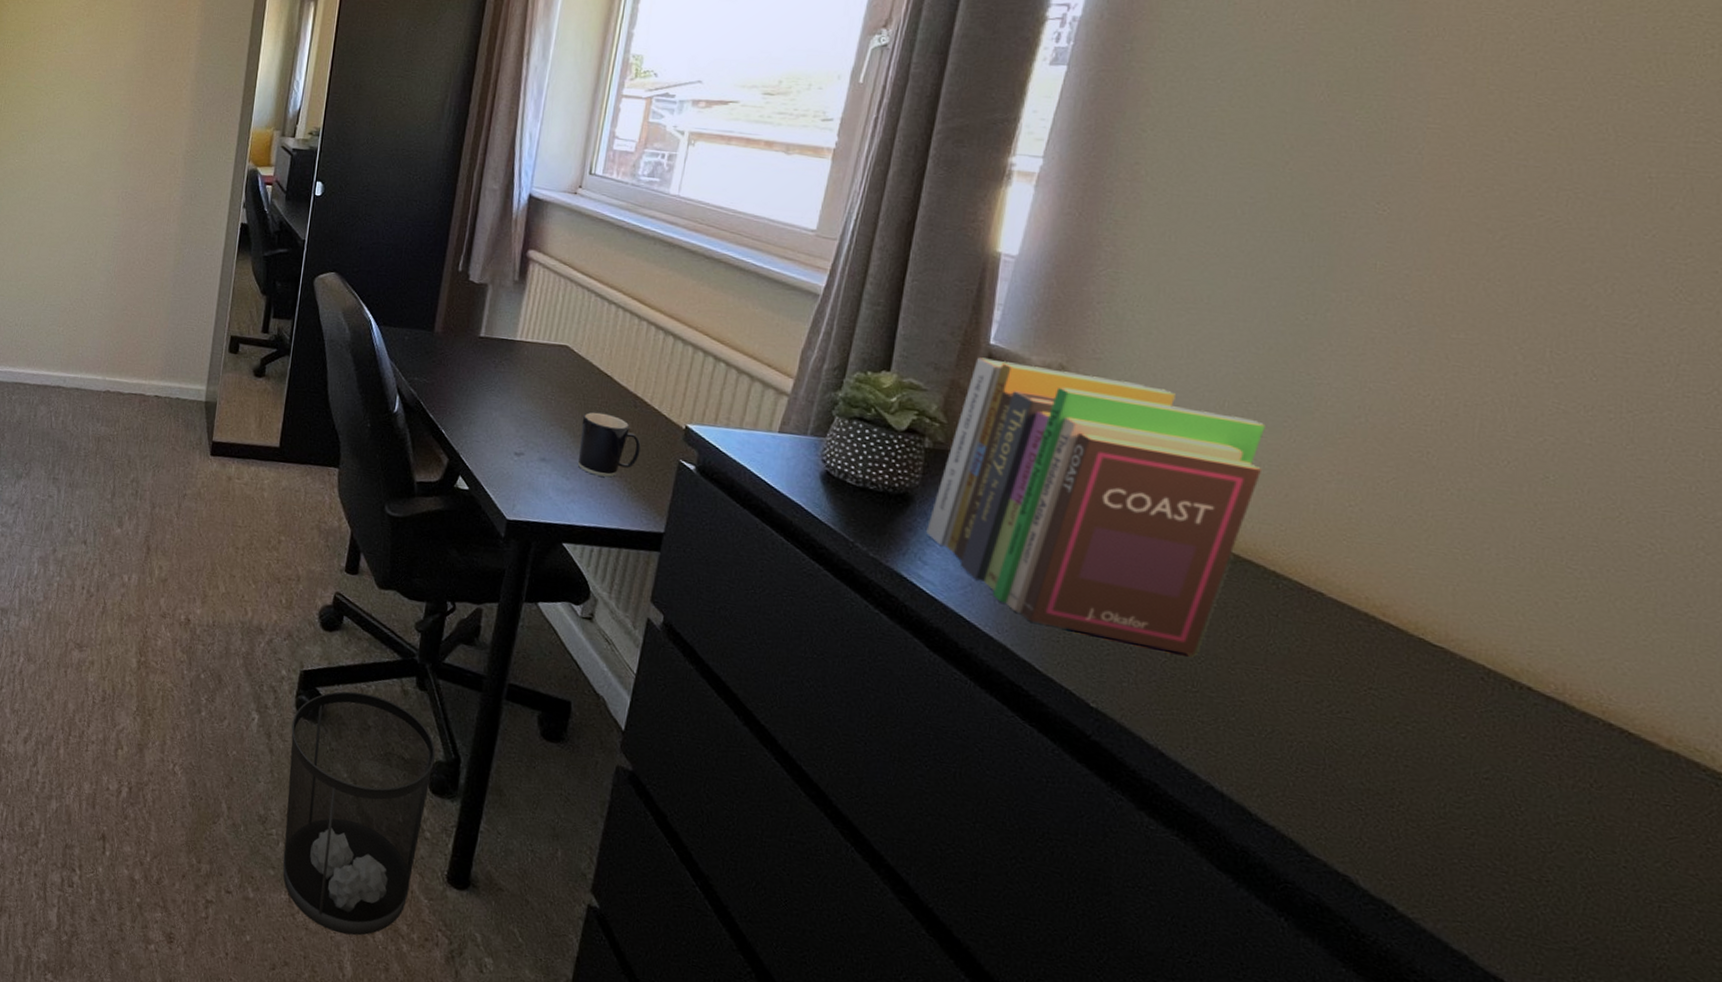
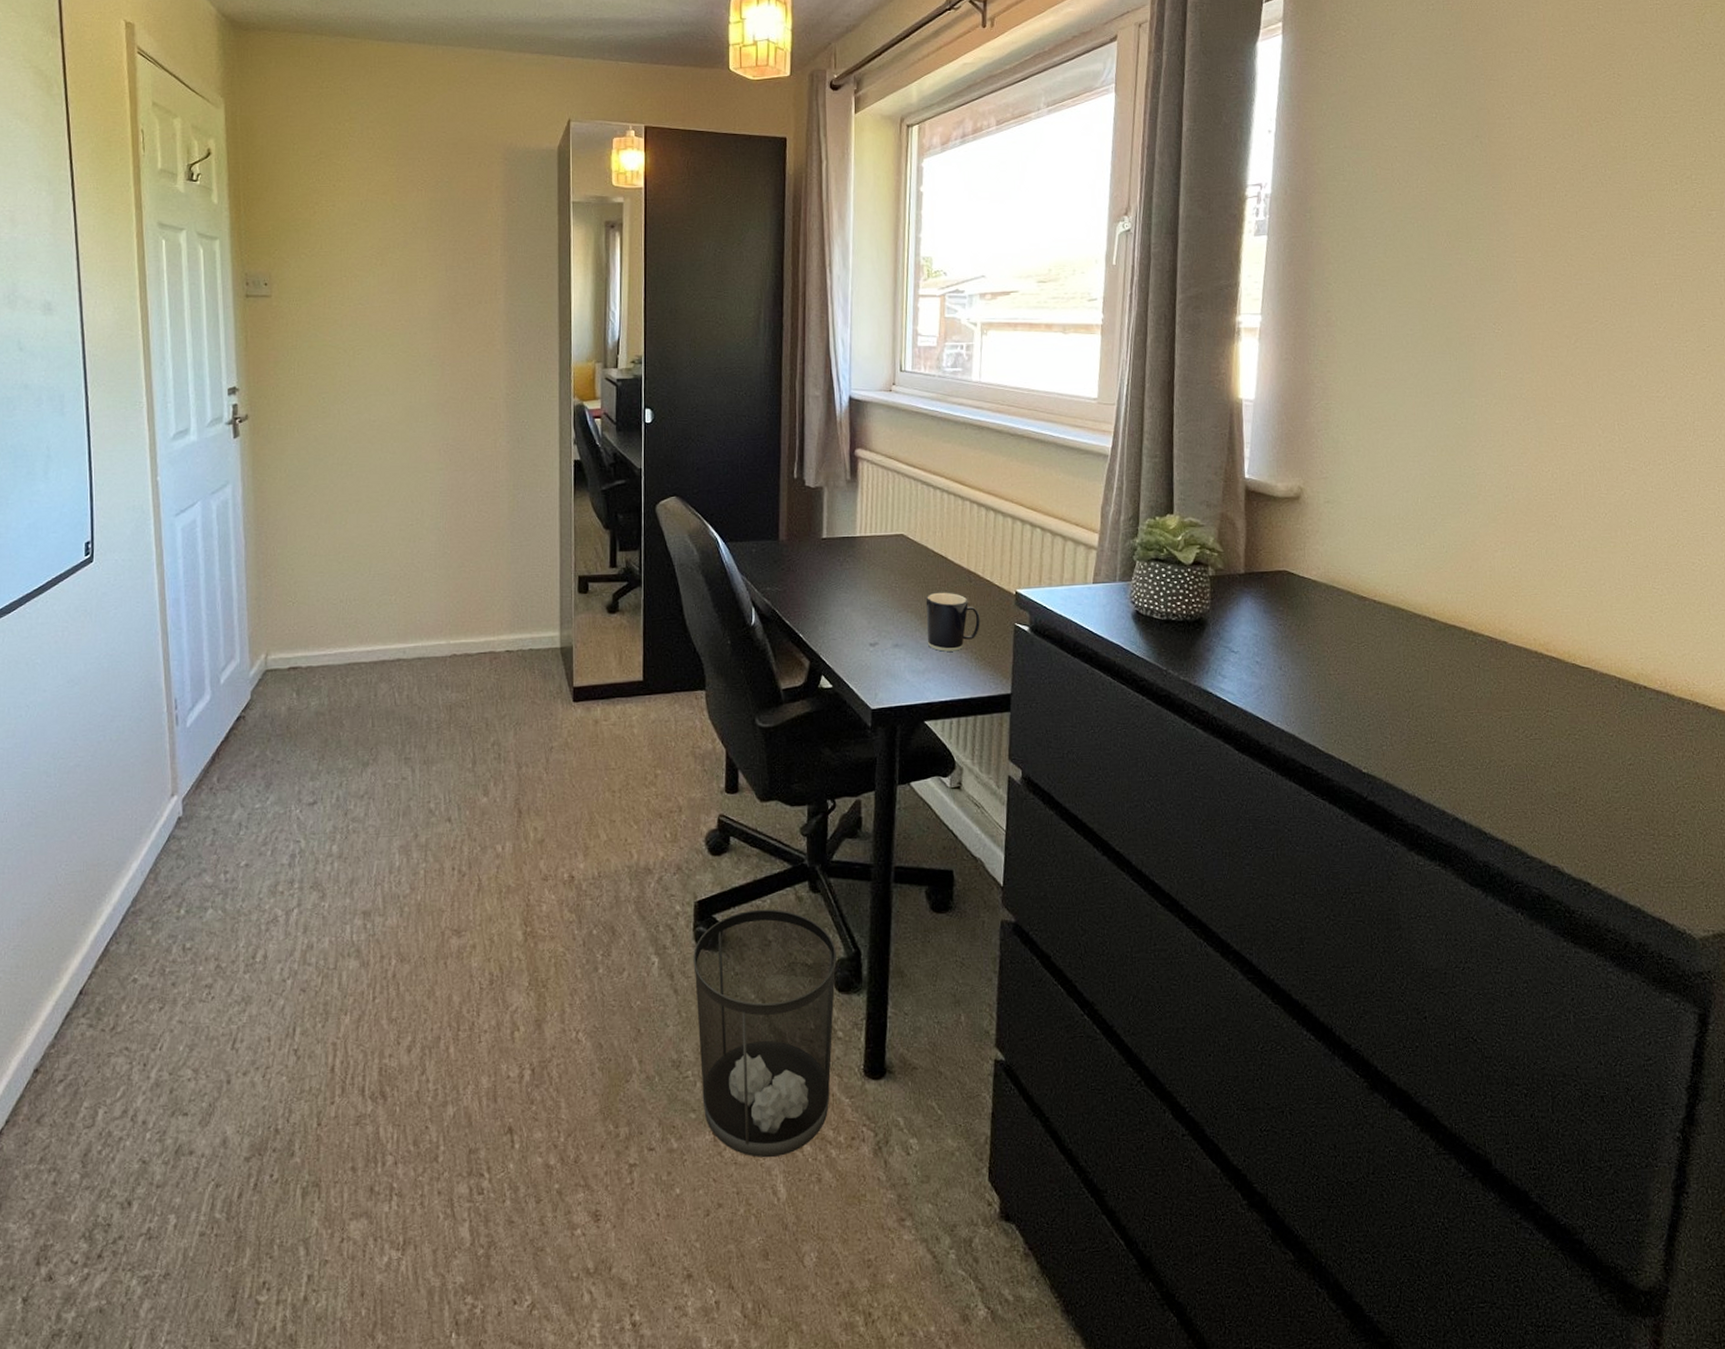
books: present [926,357,1265,656] -> none [1221,490,1452,713]

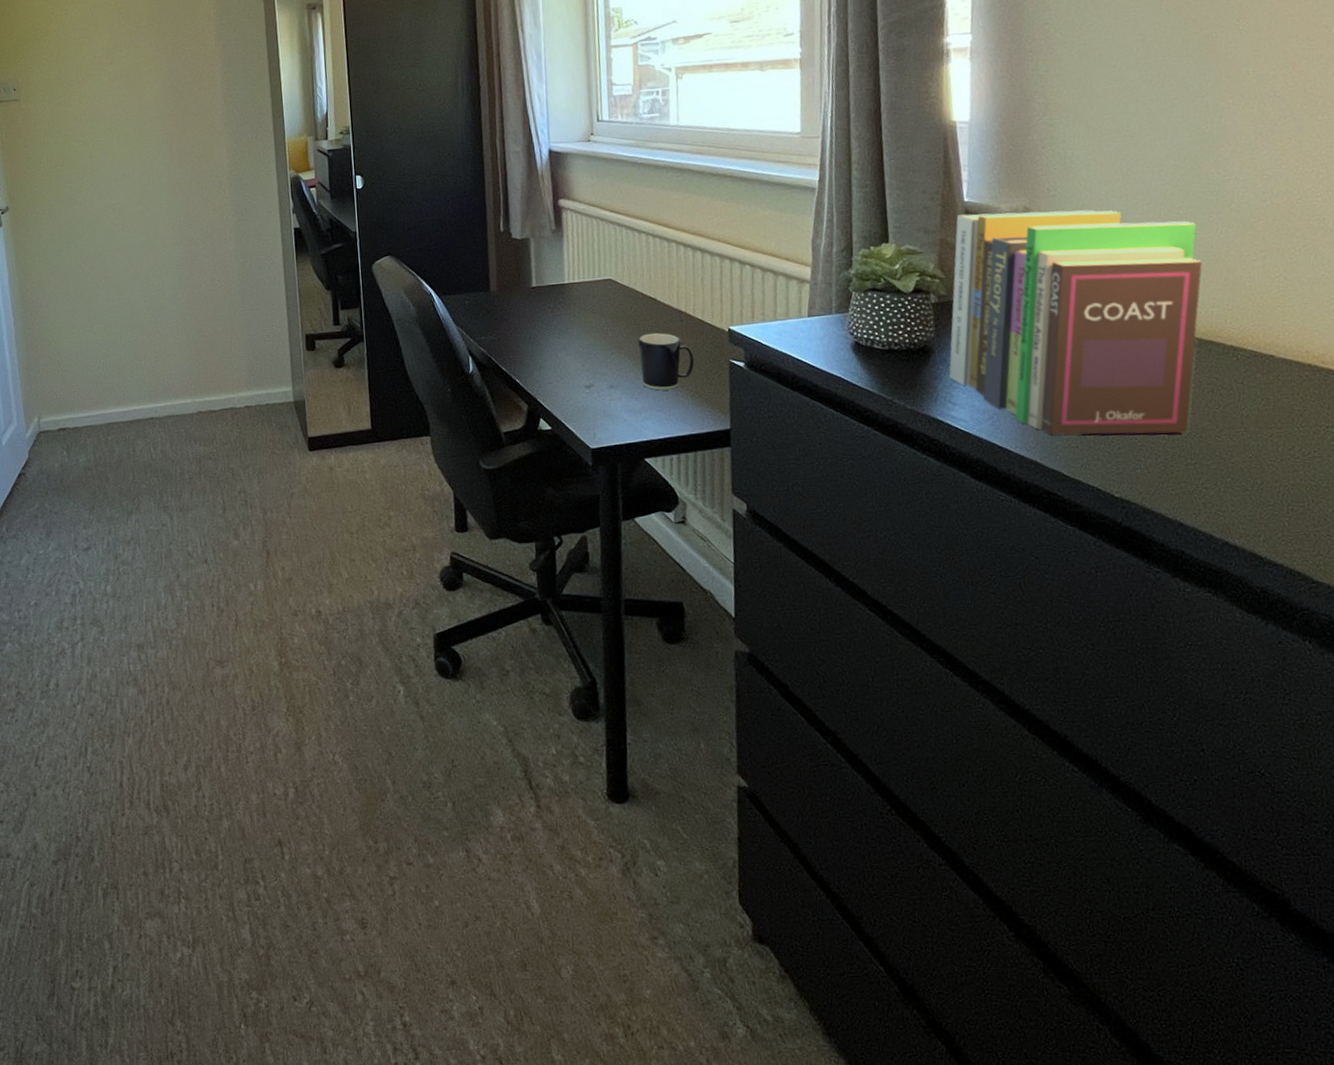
waste bin: present [693,909,836,1158] -> none [435,640,576,875]
books: none [1221,490,1452,713] -> present [949,209,1203,435]

